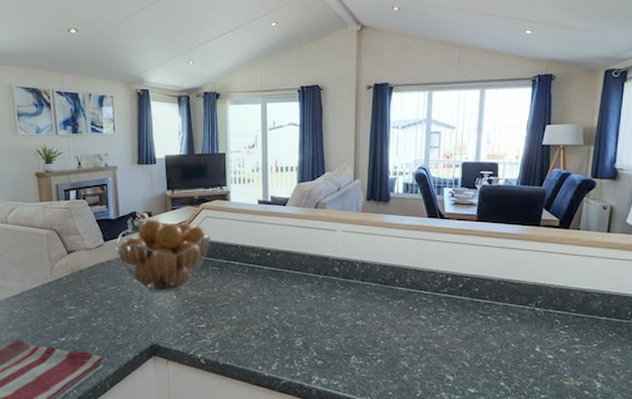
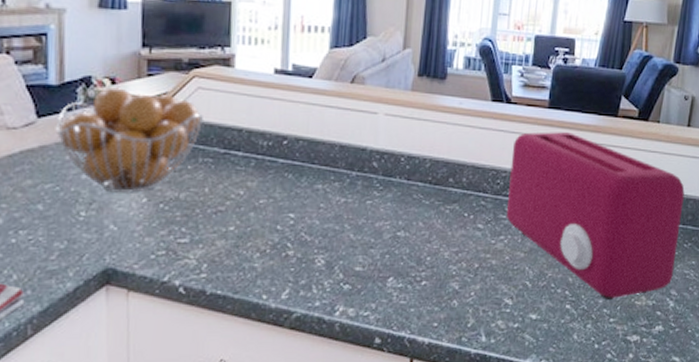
toaster: none [444,241,607,379] -> present [506,132,685,299]

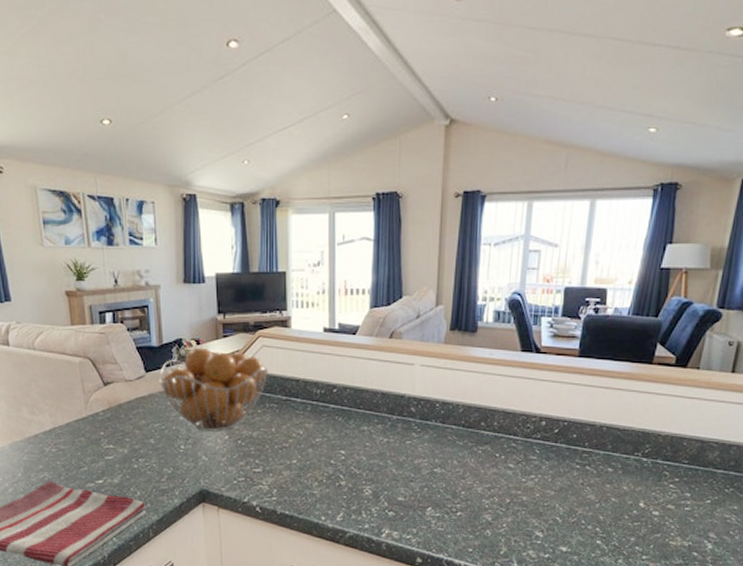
toaster: present [506,132,685,299] -> none [536,379,727,538]

